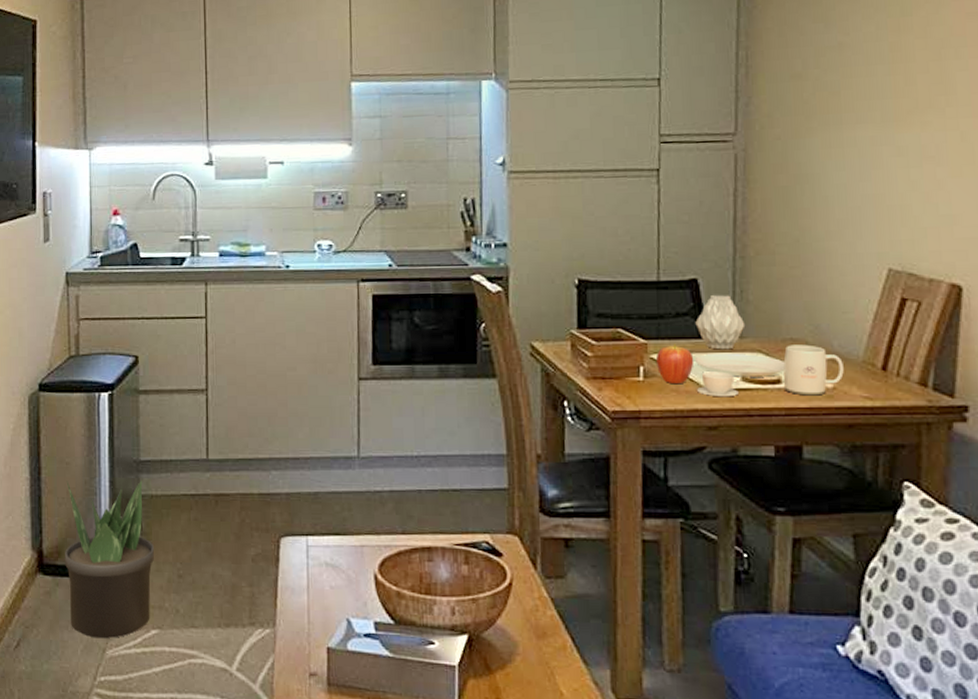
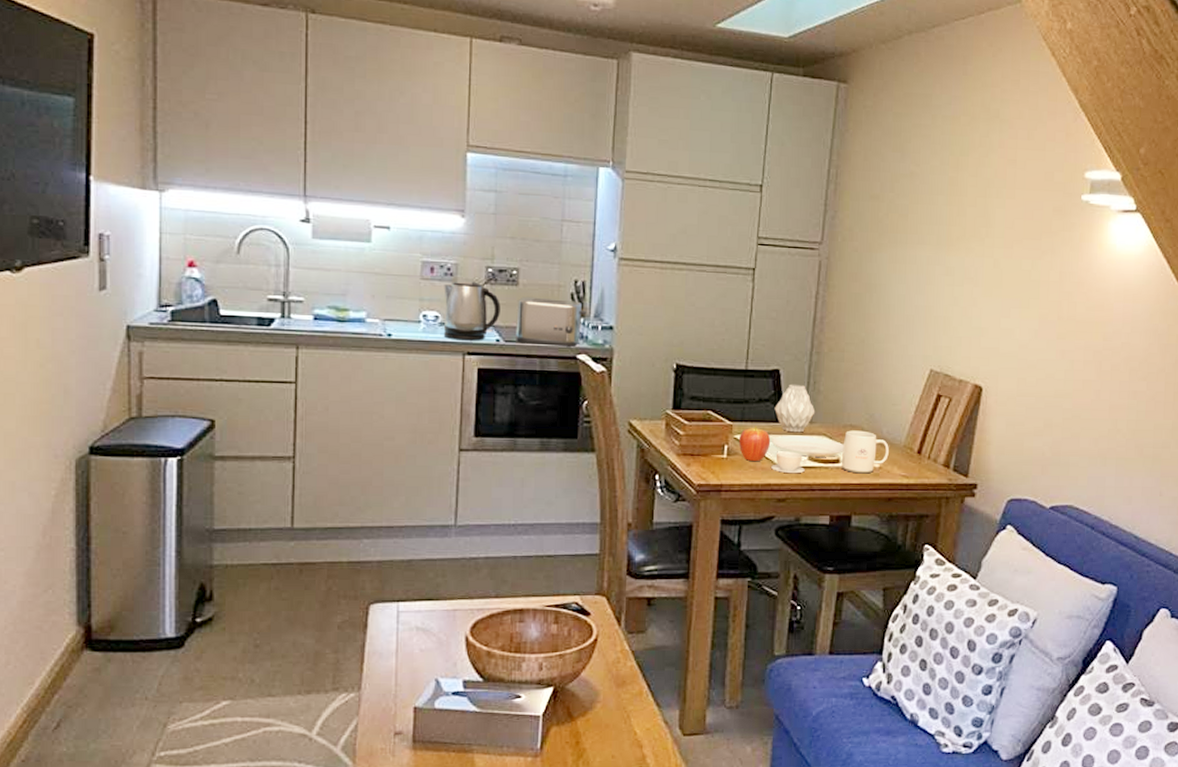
planter: present [65,481,155,638] -> none [119,550,228,712]
kettle: none [336,207,391,269] -> present [443,280,500,342]
toaster: none [407,218,479,269] -> present [516,296,587,348]

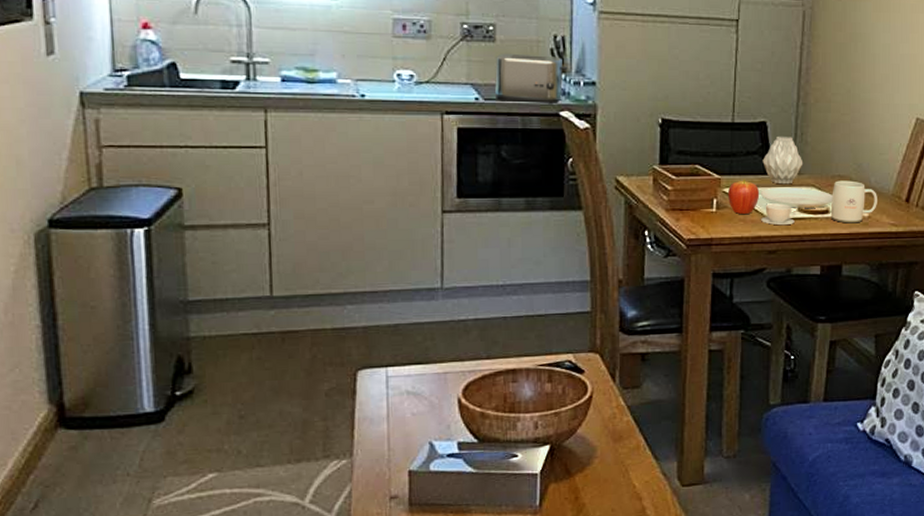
kettle: present [443,280,500,342] -> none [417,37,478,101]

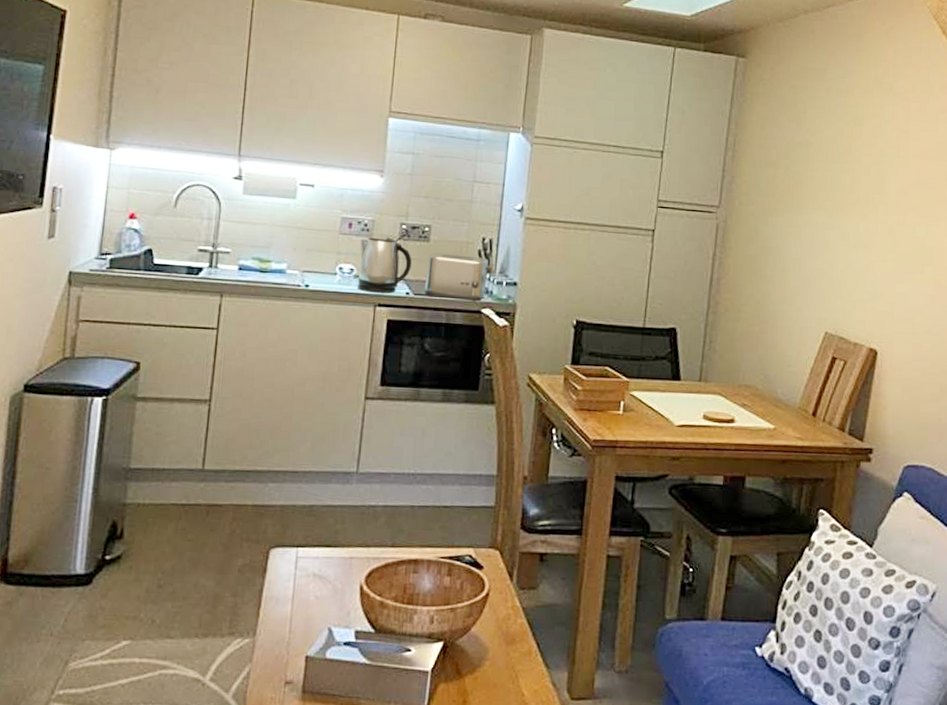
kettle: none [417,37,478,101] -> present [356,235,412,295]
fruit: present [727,179,760,215] -> none [634,383,667,419]
plate: present [760,187,833,208] -> none [666,393,739,417]
teacup: present [760,203,796,225] -> none [665,409,701,432]
vase: present [762,136,804,185] -> none [670,342,711,391]
mug: present [831,180,877,224] -> none [736,390,784,435]

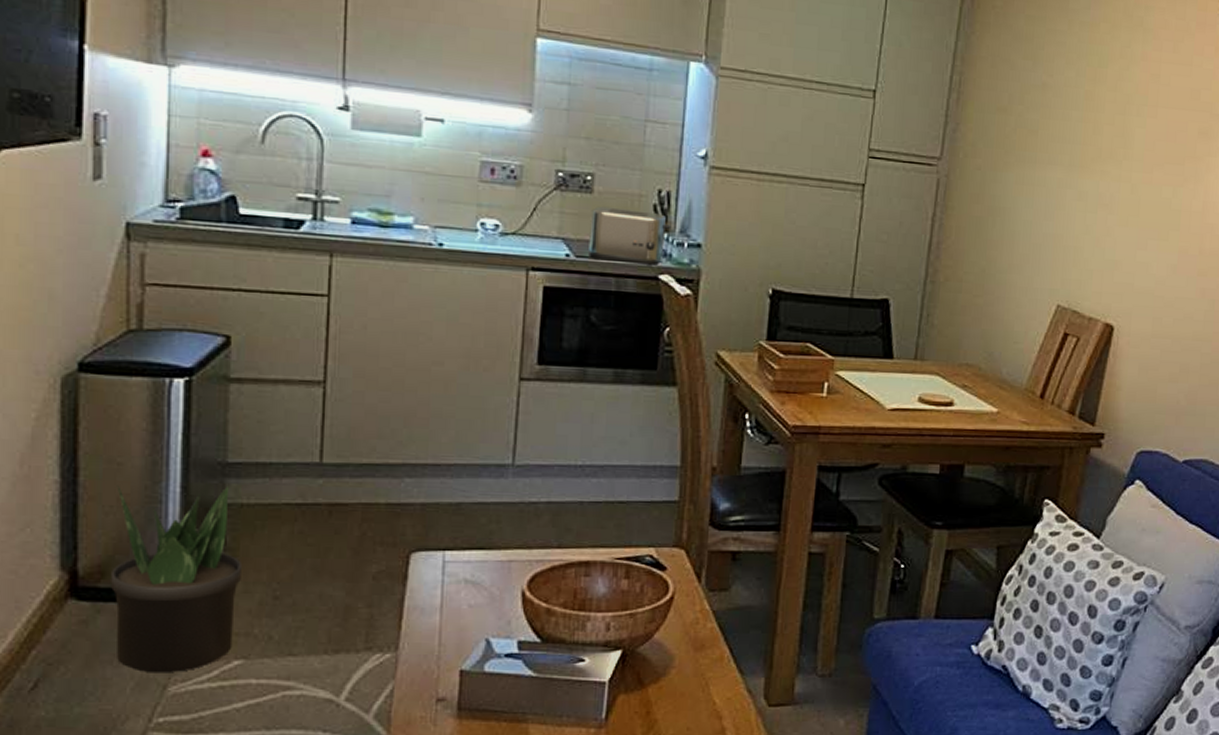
planter: none [31,486,136,650] -> present [111,485,243,672]
kettle: present [356,235,412,295] -> none [503,184,572,256]

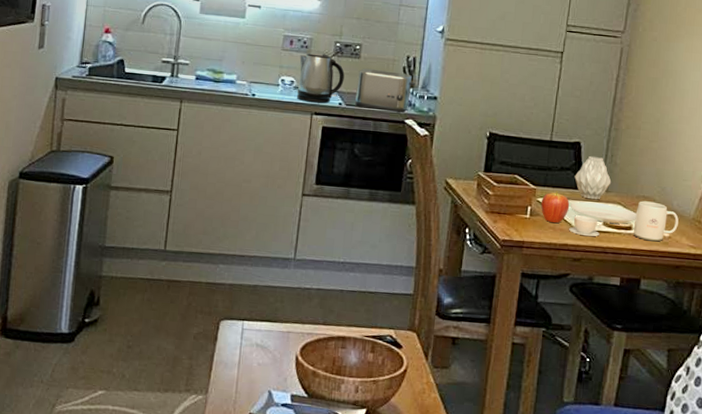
planter: present [111,485,243,672] -> none [26,258,110,396]
kettle: none [503,184,572,256] -> present [296,52,345,104]
fruit: none [840,361,877,402] -> present [540,191,570,224]
teacup: none [875,391,916,416] -> present [568,215,601,236]
plate: none [877,373,959,399] -> present [570,201,637,224]
vase: none [882,315,928,371] -> present [574,155,612,200]
mug: none [955,369,1009,419] -> present [634,201,679,242]

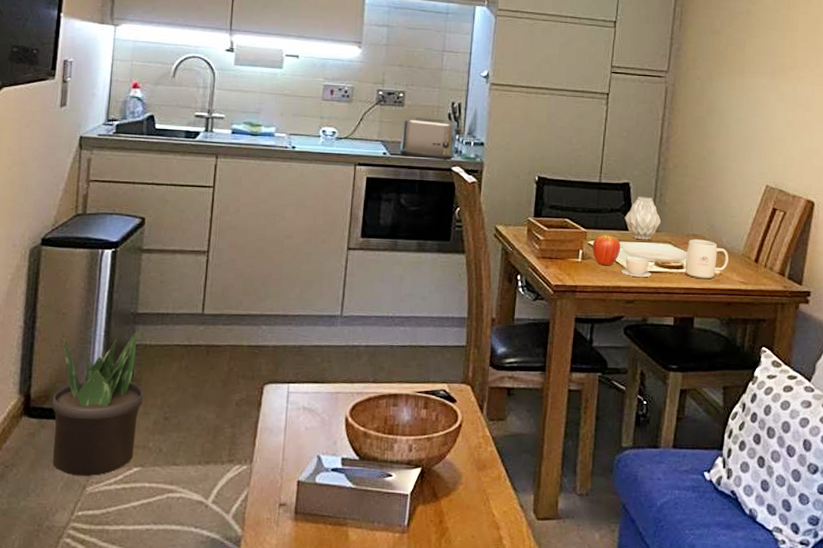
planter: none [26,258,110,396] -> present [52,330,144,476]
kettle: present [296,52,345,104] -> none [338,101,388,155]

